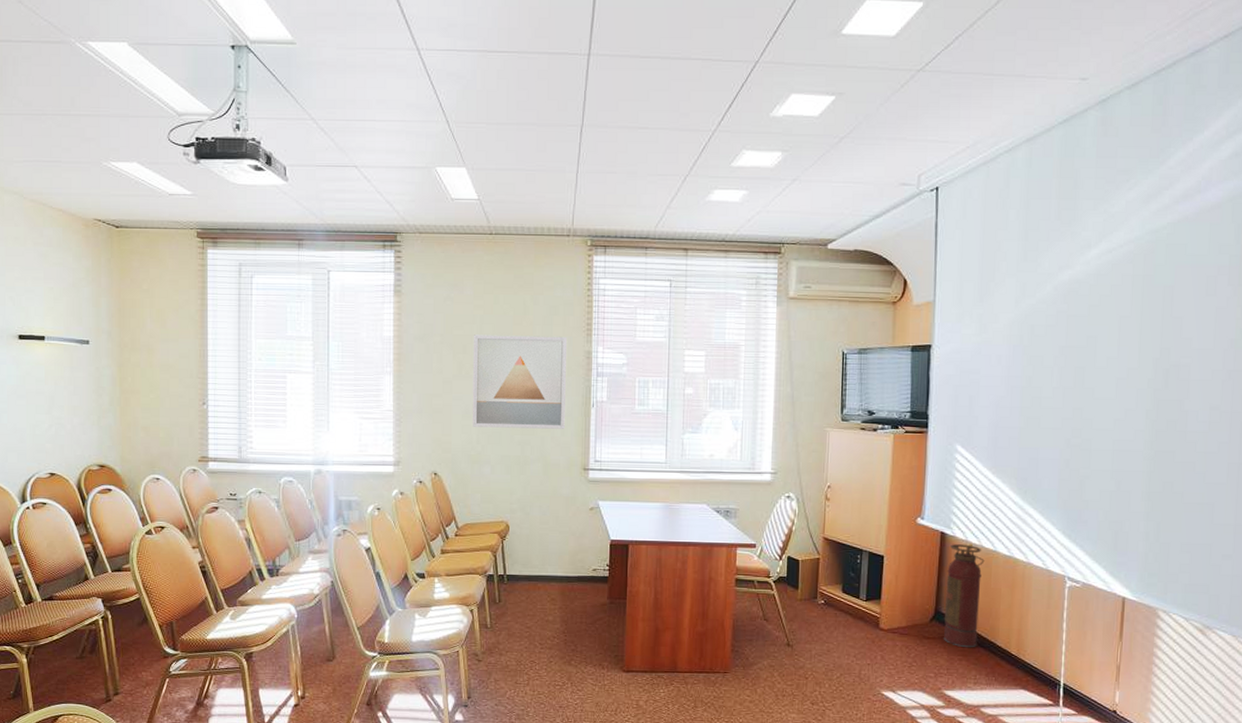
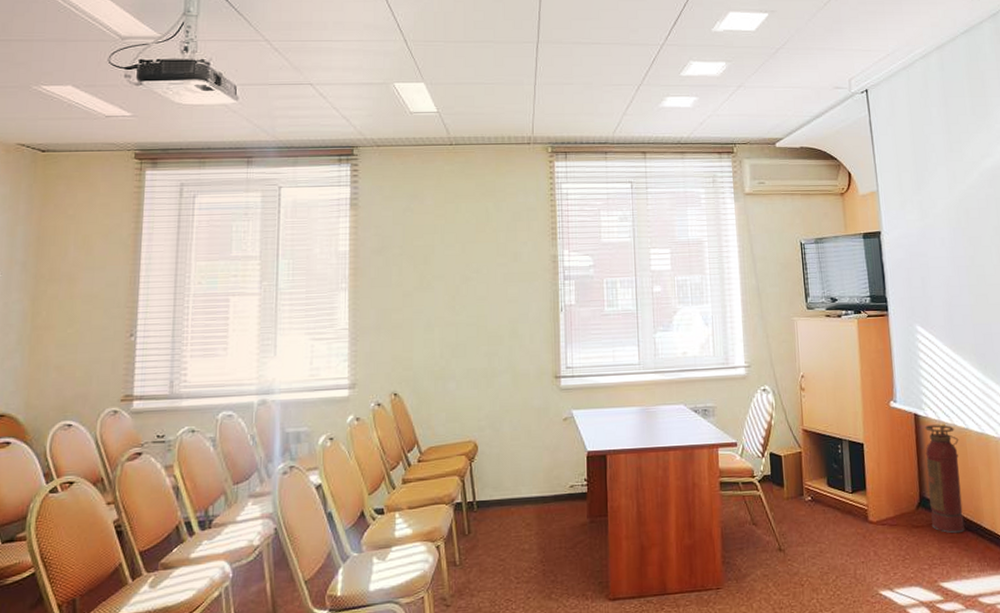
wall art: present [472,335,566,429] -> none [434,241,533,341]

